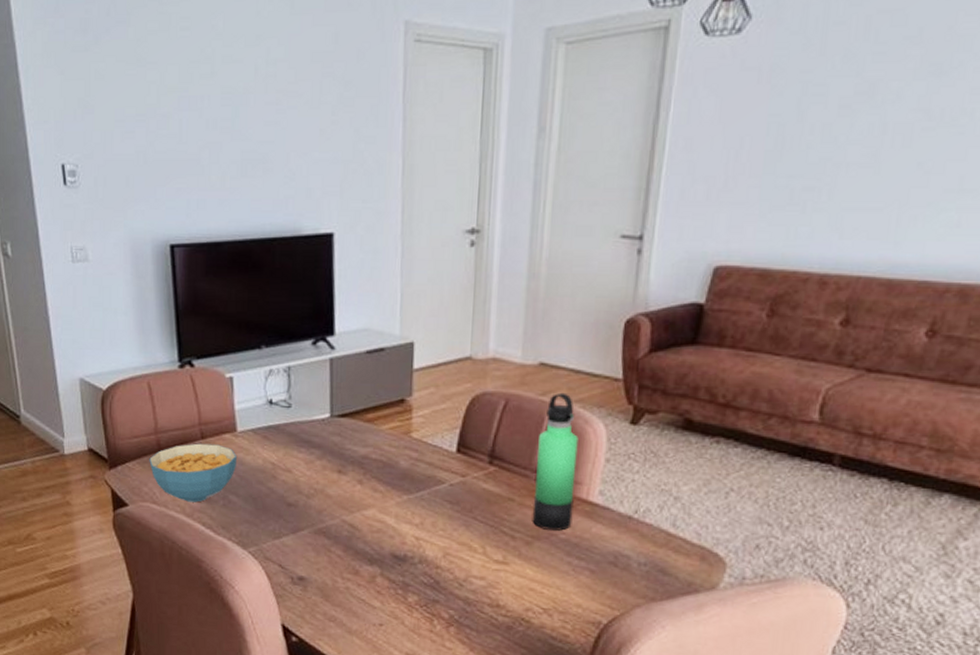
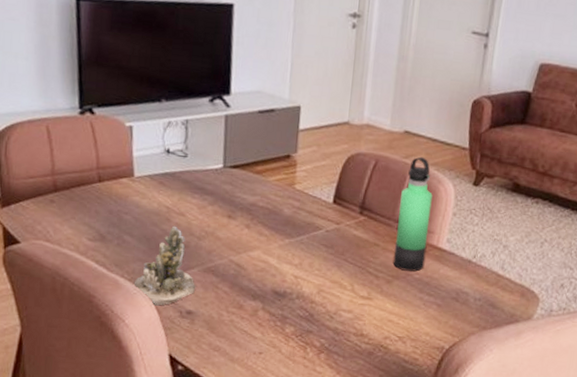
cereal bowl: present [149,443,238,503] -> none [44,186,134,242]
succulent planter: none [241,483,307,571] -> present [133,225,196,306]

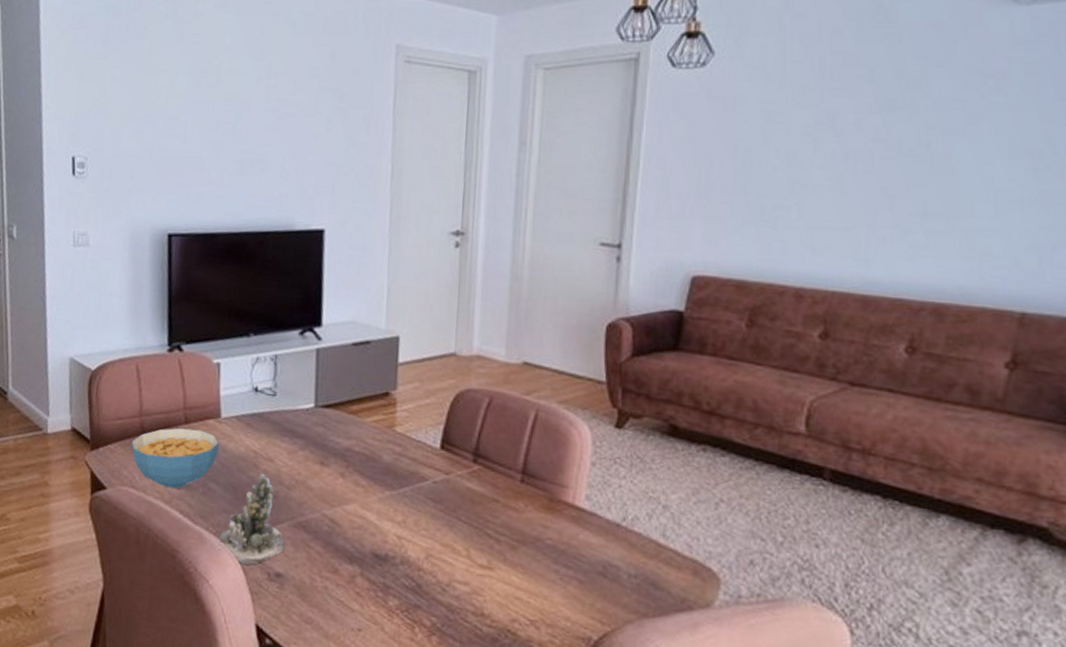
cereal bowl: none [44,186,134,242] -> present [131,427,220,489]
thermos bottle: present [392,156,433,272] -> none [517,392,563,536]

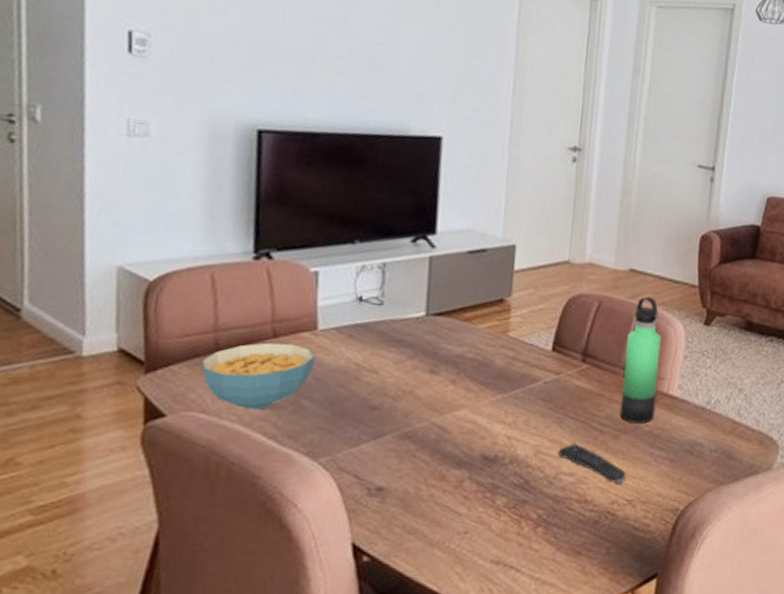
succulent planter: present [218,472,286,566] -> none [311,385,389,484]
remote control: none [450,550,527,602] -> present [557,443,626,484]
thermos bottle: none [517,392,563,536] -> present [619,296,662,424]

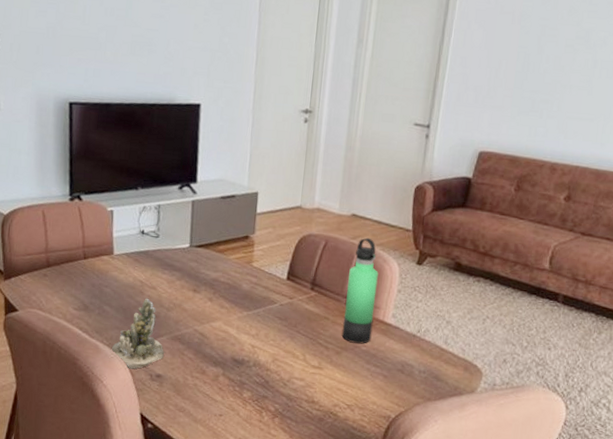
cereal bowl: present [201,342,316,410] -> none [39,262,113,311]
succulent planter: none [311,385,389,484] -> present [111,298,165,369]
remote control: present [557,443,626,484] -> none [291,355,346,392]

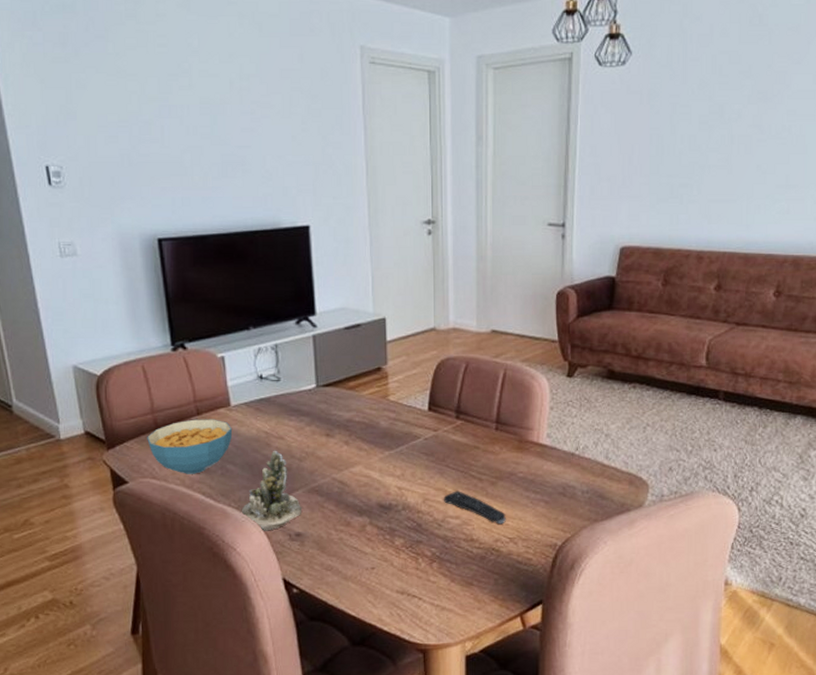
cereal bowl: none [39,262,113,311] -> present [147,419,233,474]
remote control: none [291,355,346,392] -> present [443,491,506,525]
thermos bottle: present [341,237,379,344] -> none [495,354,527,471]

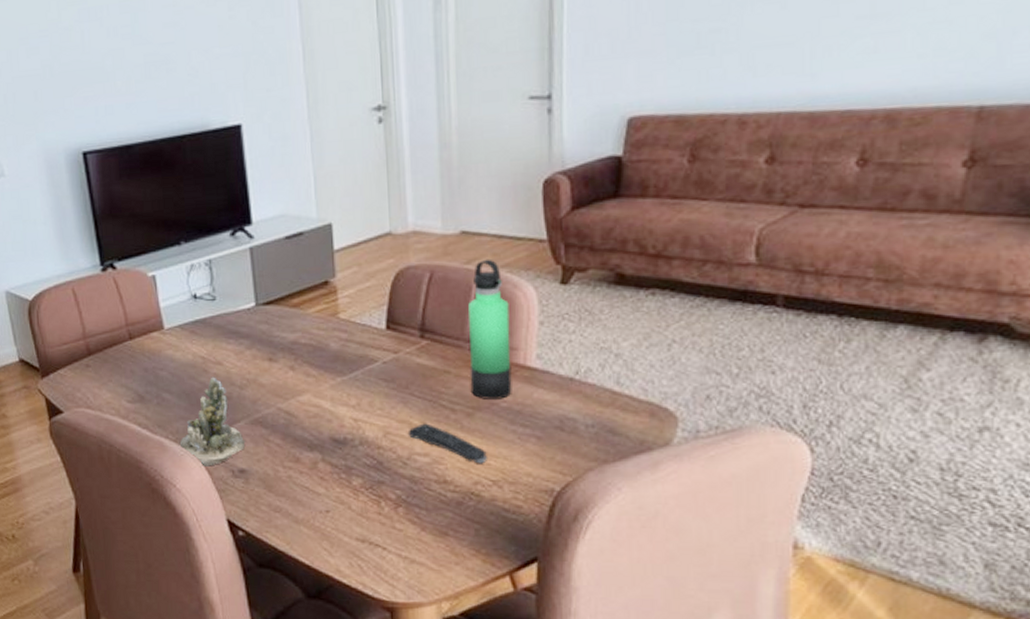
cereal bowl: present [147,419,233,474] -> none [80,343,167,404]
thermos bottle: none [495,354,527,471] -> present [468,259,512,399]

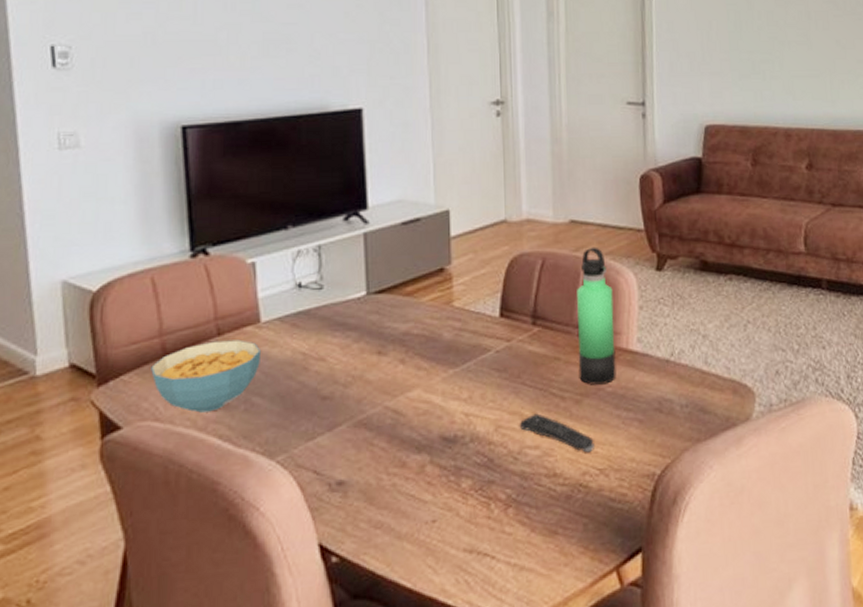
cereal bowl: none [80,343,167,404] -> present [151,339,262,413]
succulent planter: present [179,377,246,466] -> none [268,375,346,482]

